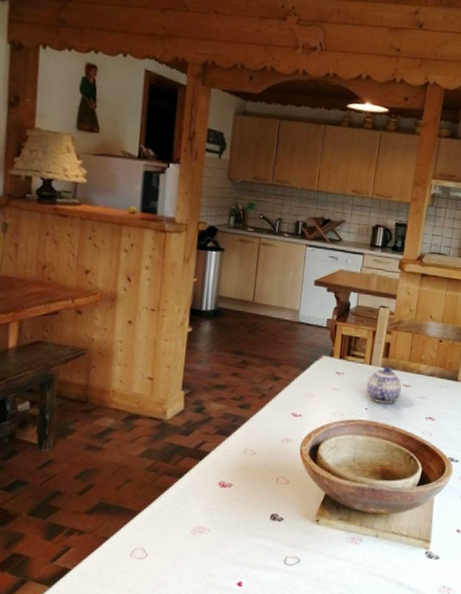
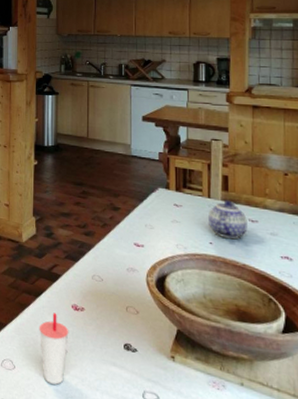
cup: none [178,492,213,565] -> present [39,312,69,385]

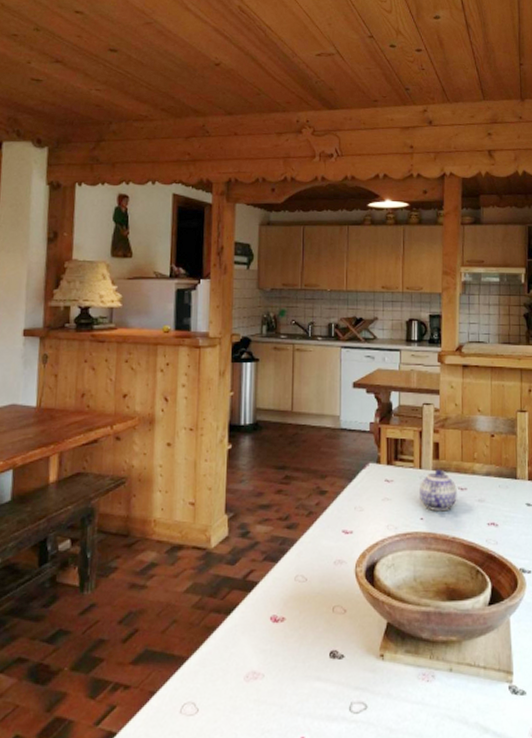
cup: present [39,312,69,385] -> none [229,630,267,721]

